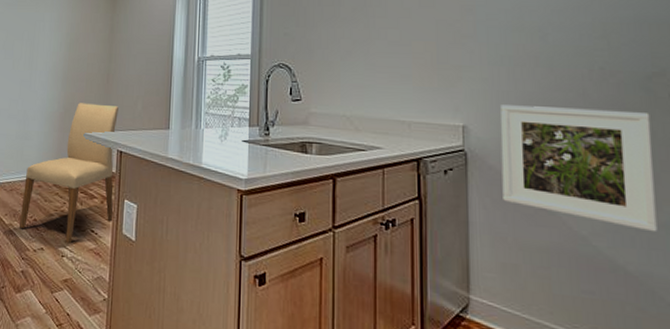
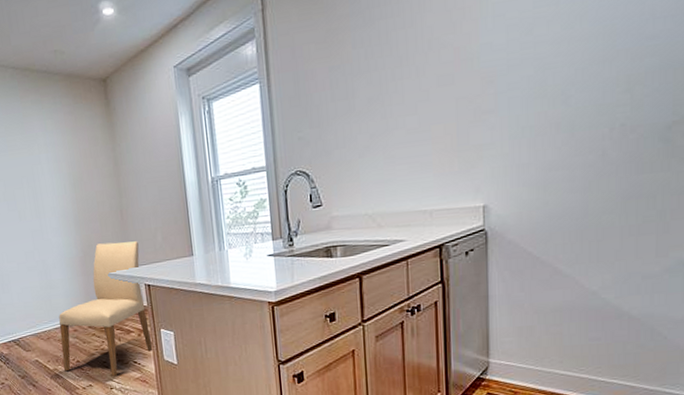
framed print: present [501,105,658,233] -> none [520,164,666,278]

